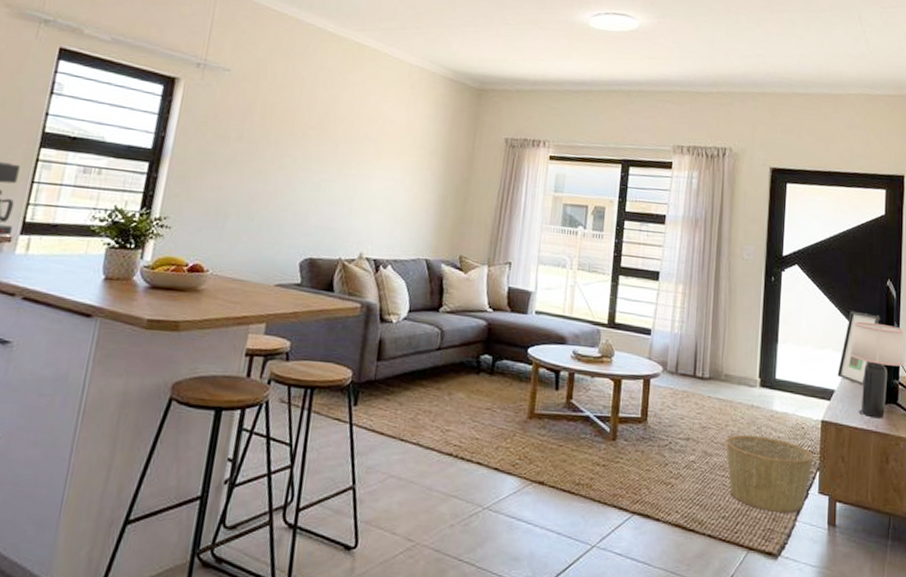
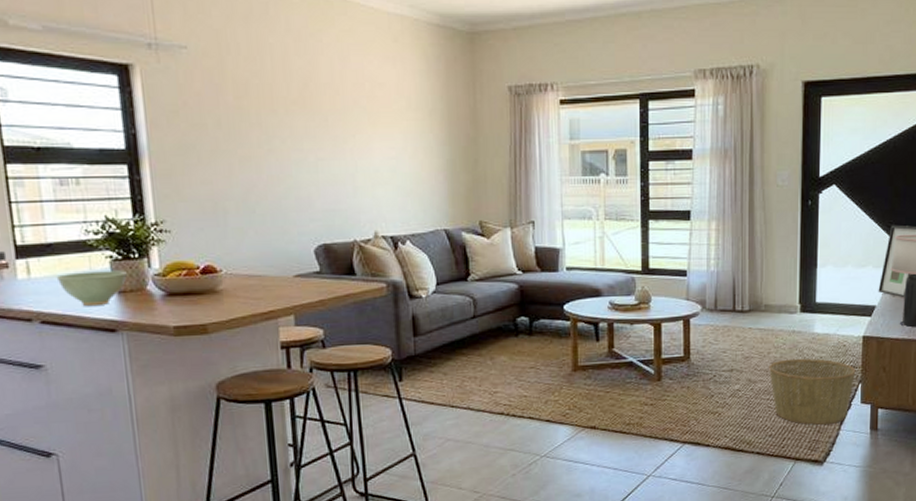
bowl: none [51,254,119,290] -> present [56,270,127,307]

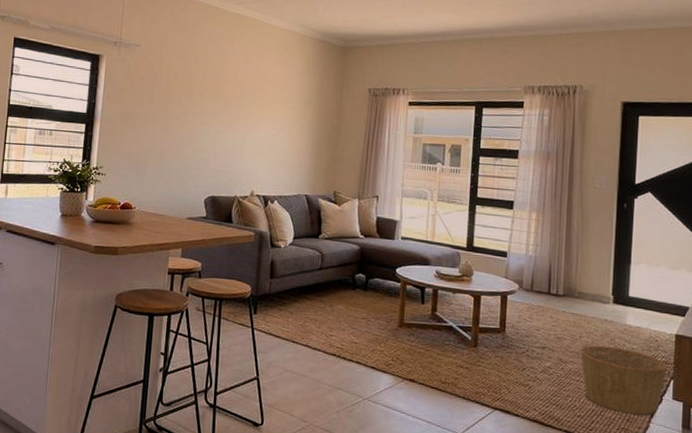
bowl: present [56,270,127,307] -> none [23,197,70,224]

